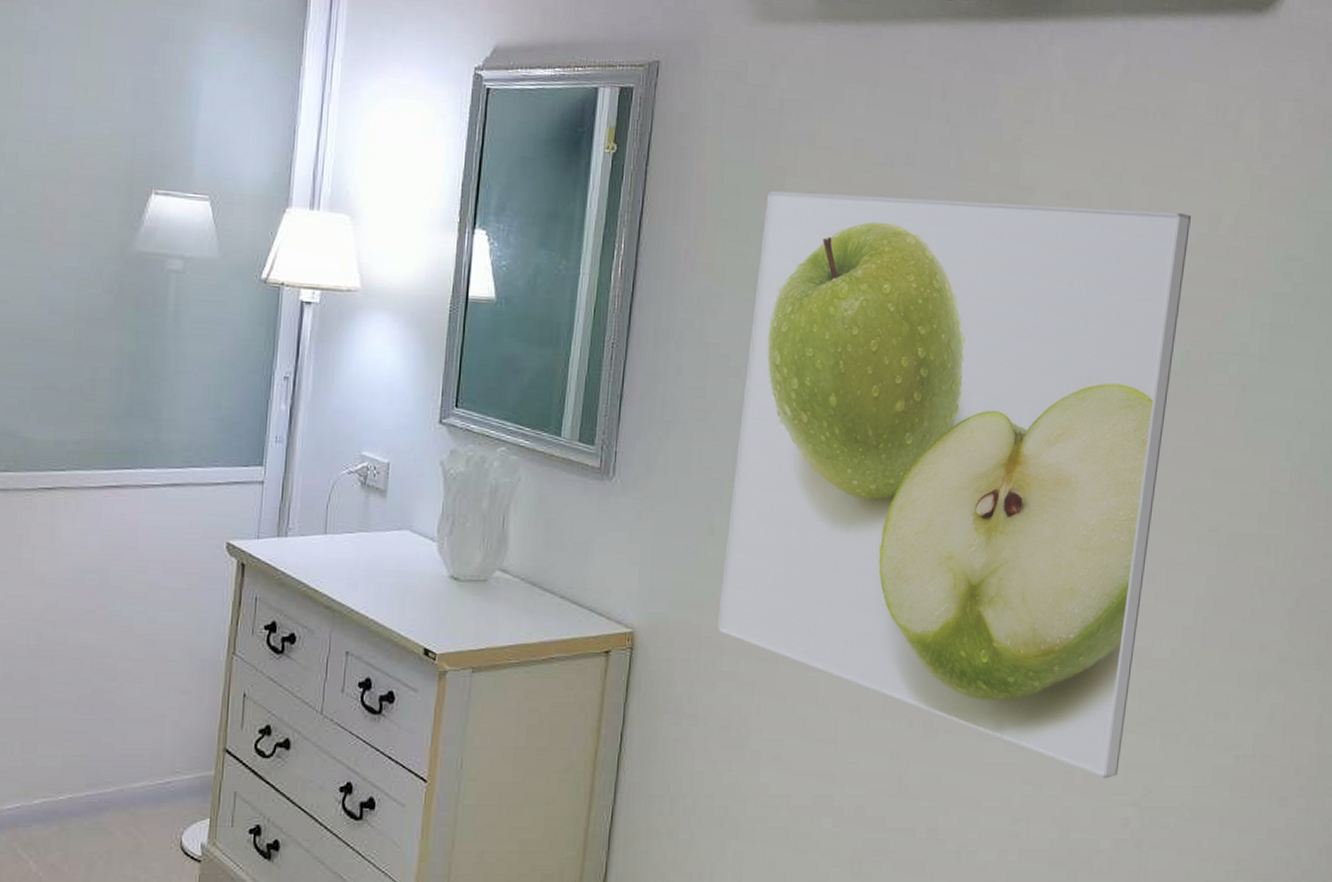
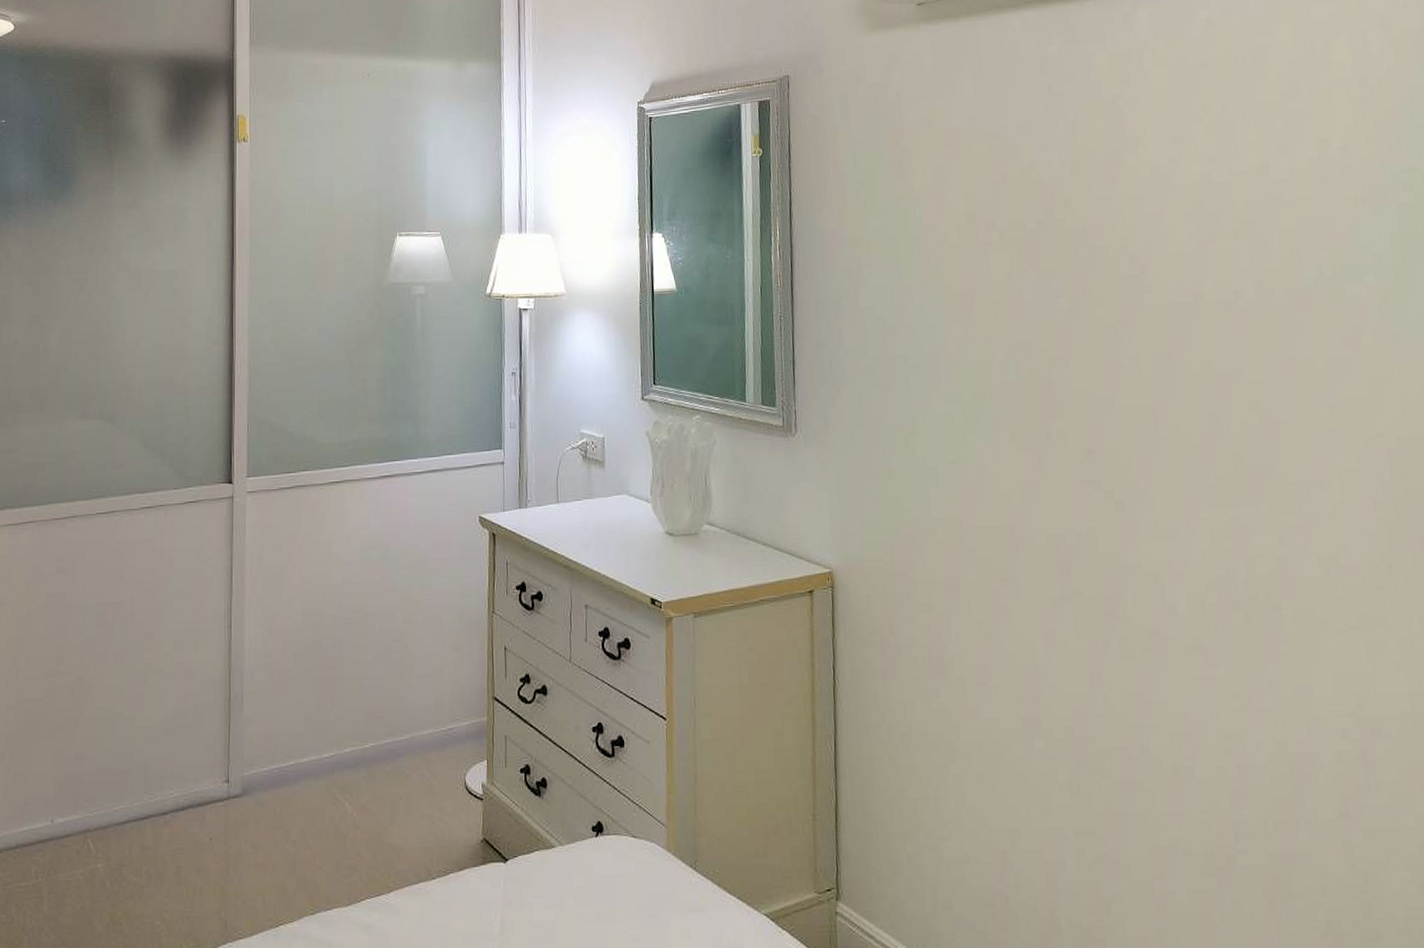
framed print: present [716,190,1192,779] -> none [897,142,1327,689]

